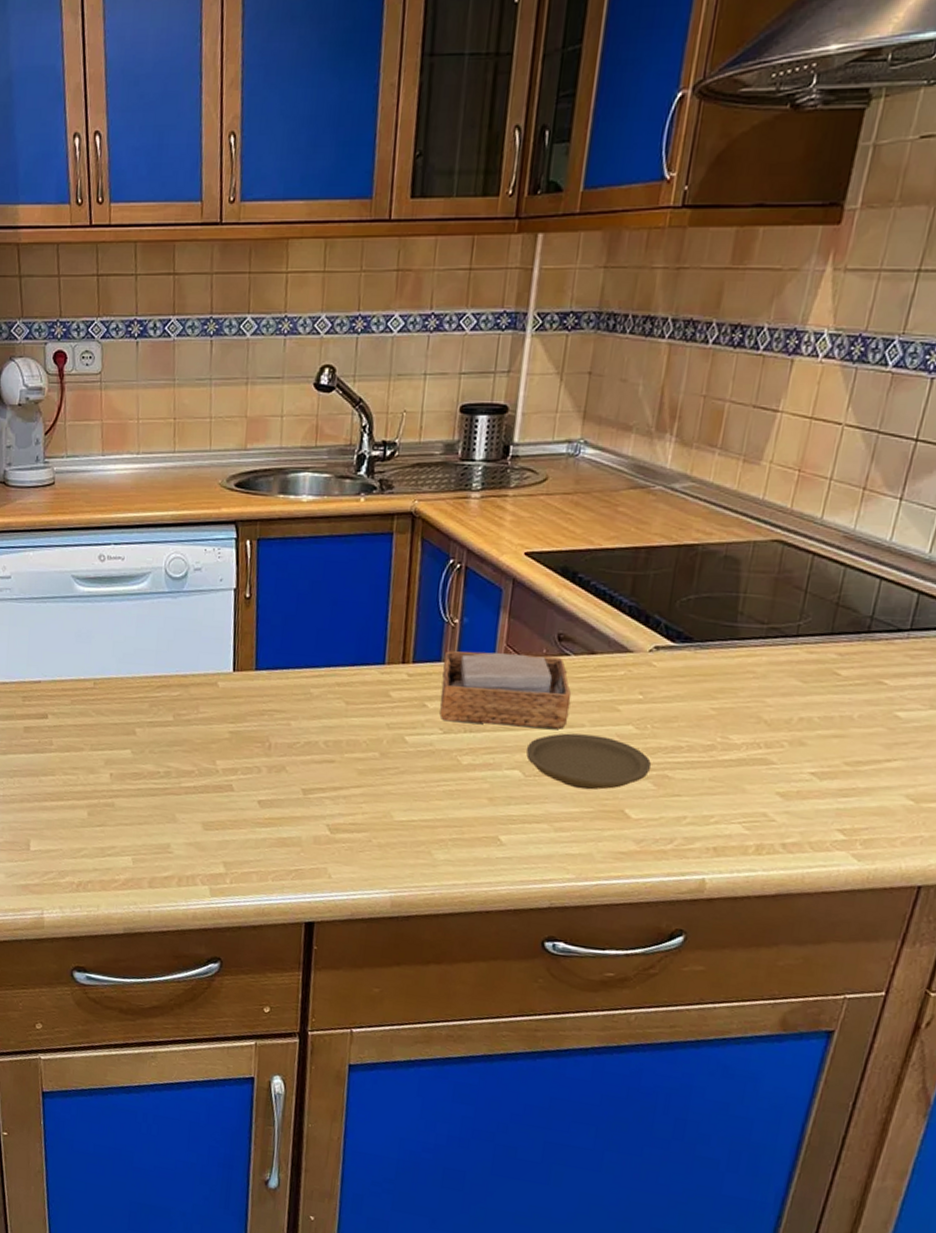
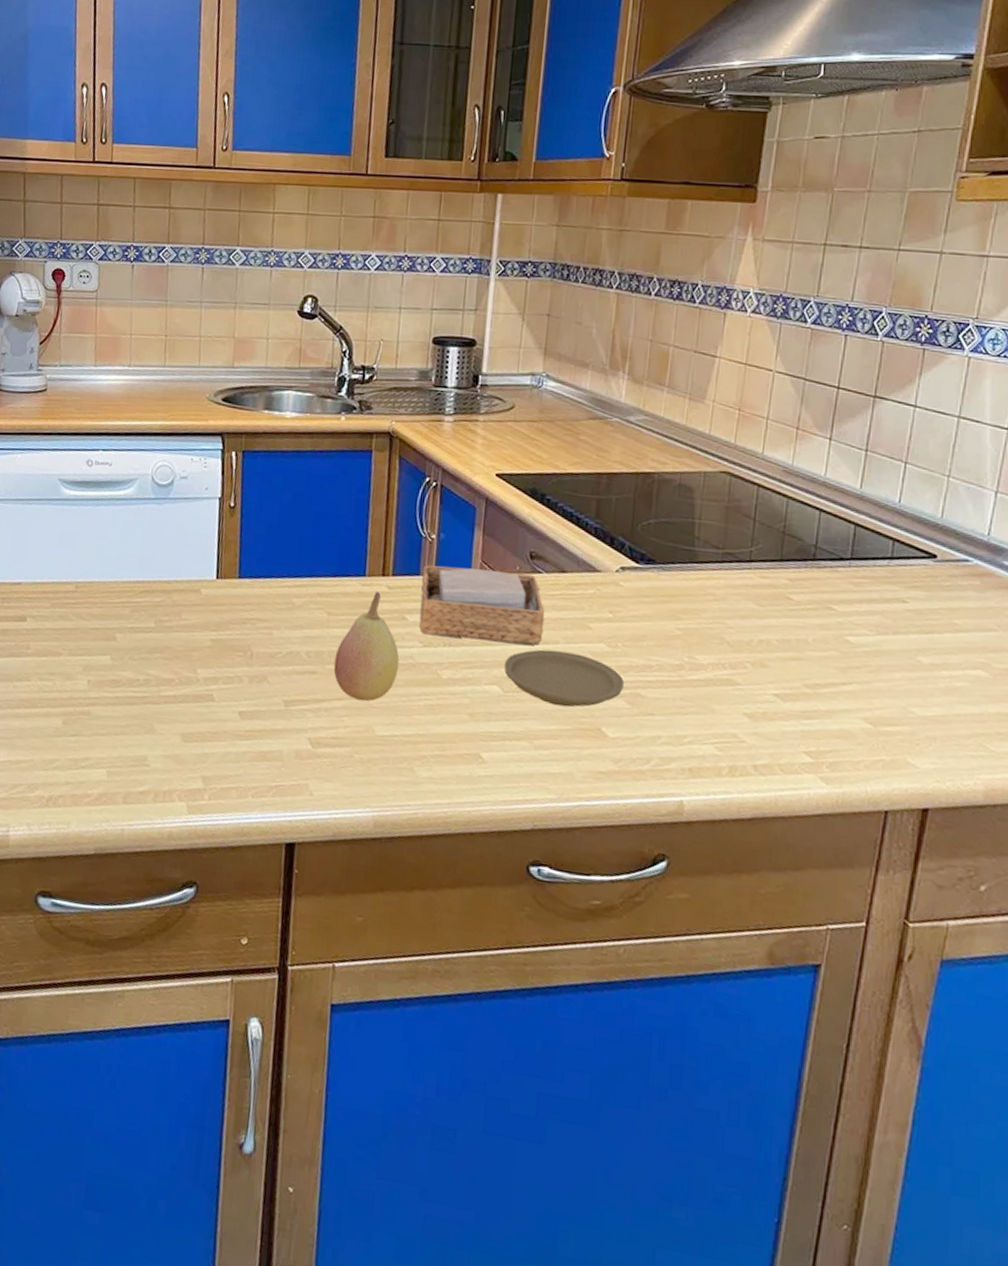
fruit: none [352,679,419,788] -> present [333,591,400,701]

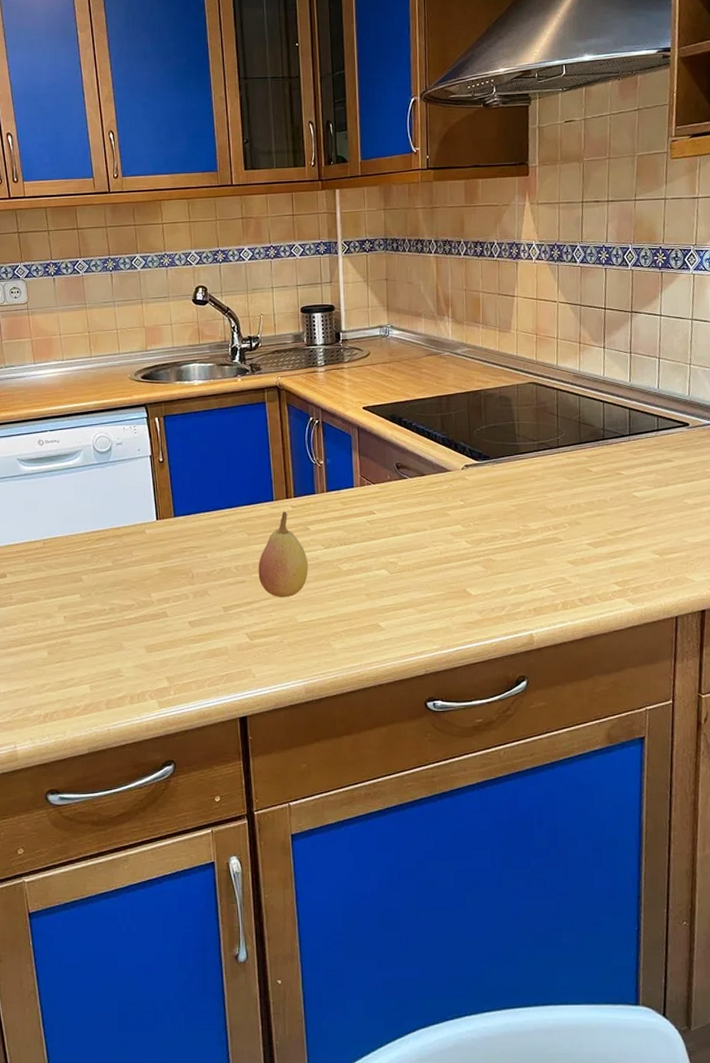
napkin holder: present [419,565,545,645] -> none [316,480,414,539]
plate: present [503,649,625,707] -> none [387,536,479,578]

